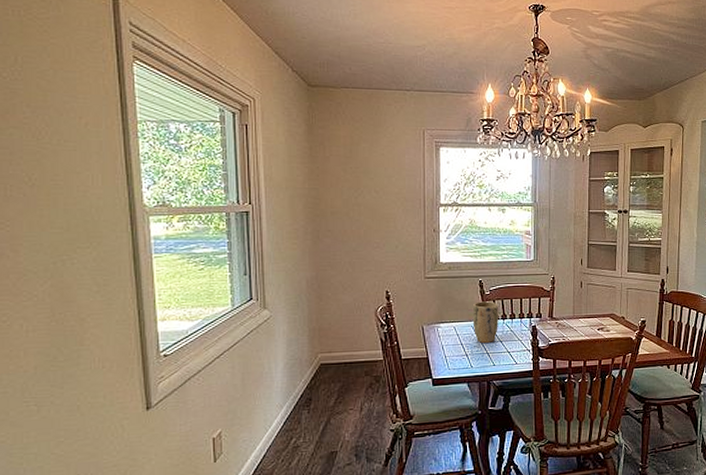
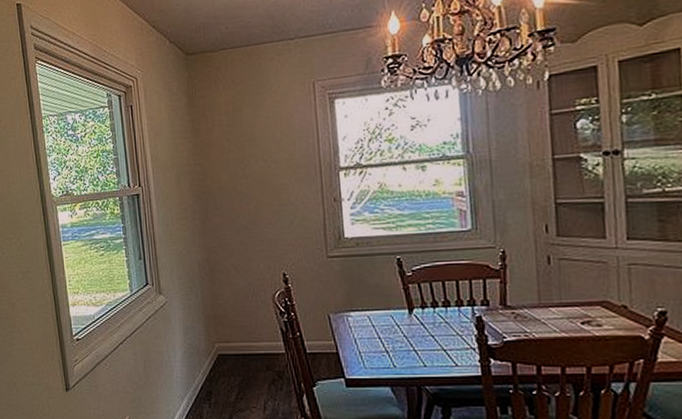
plant pot: present [472,301,498,343] -> none [390,284,428,337]

